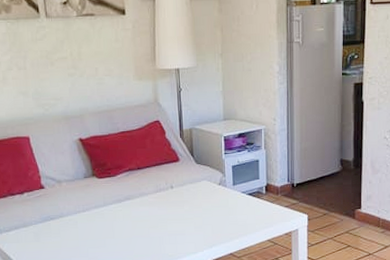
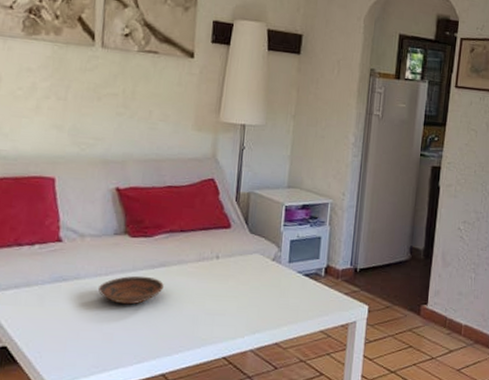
bowl: none [80,209,131,234] -> present [98,275,164,305]

